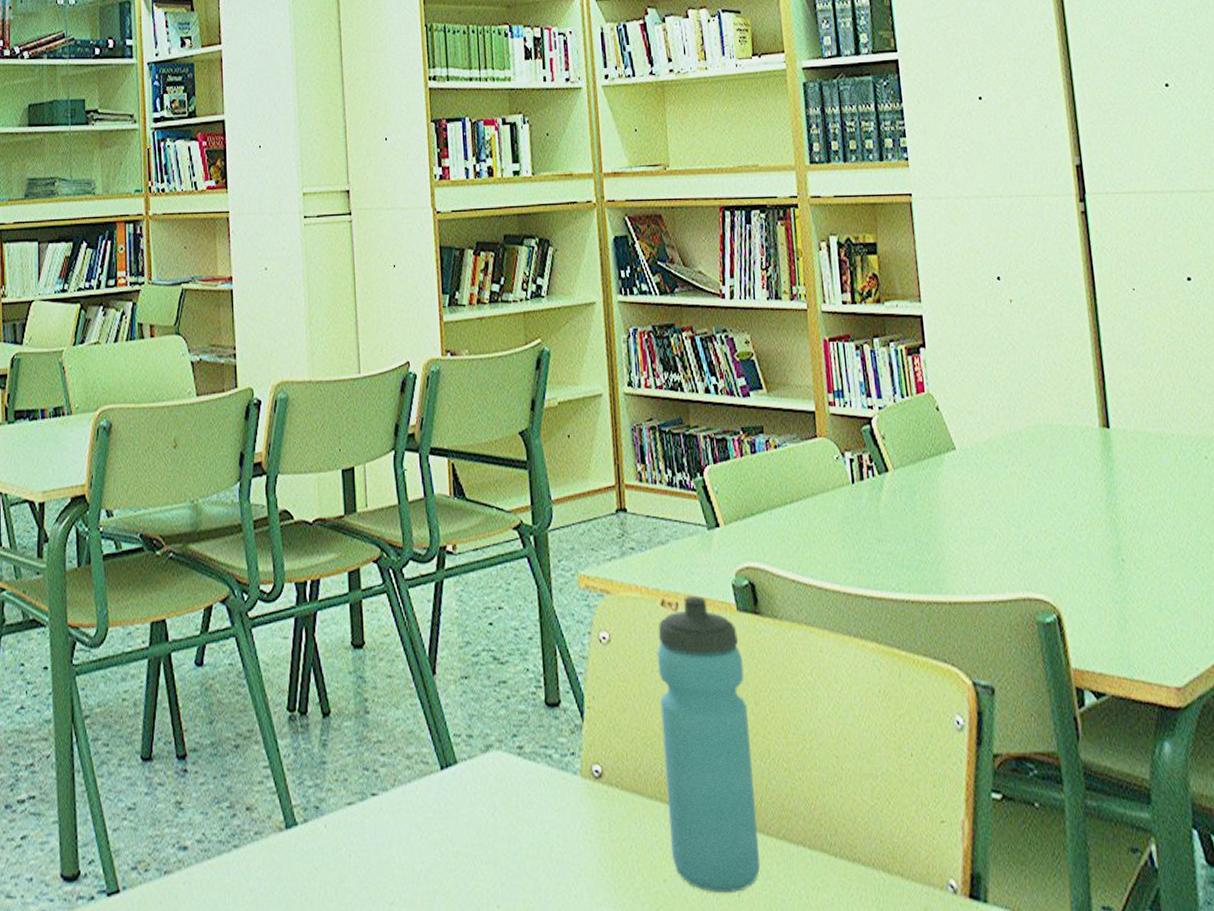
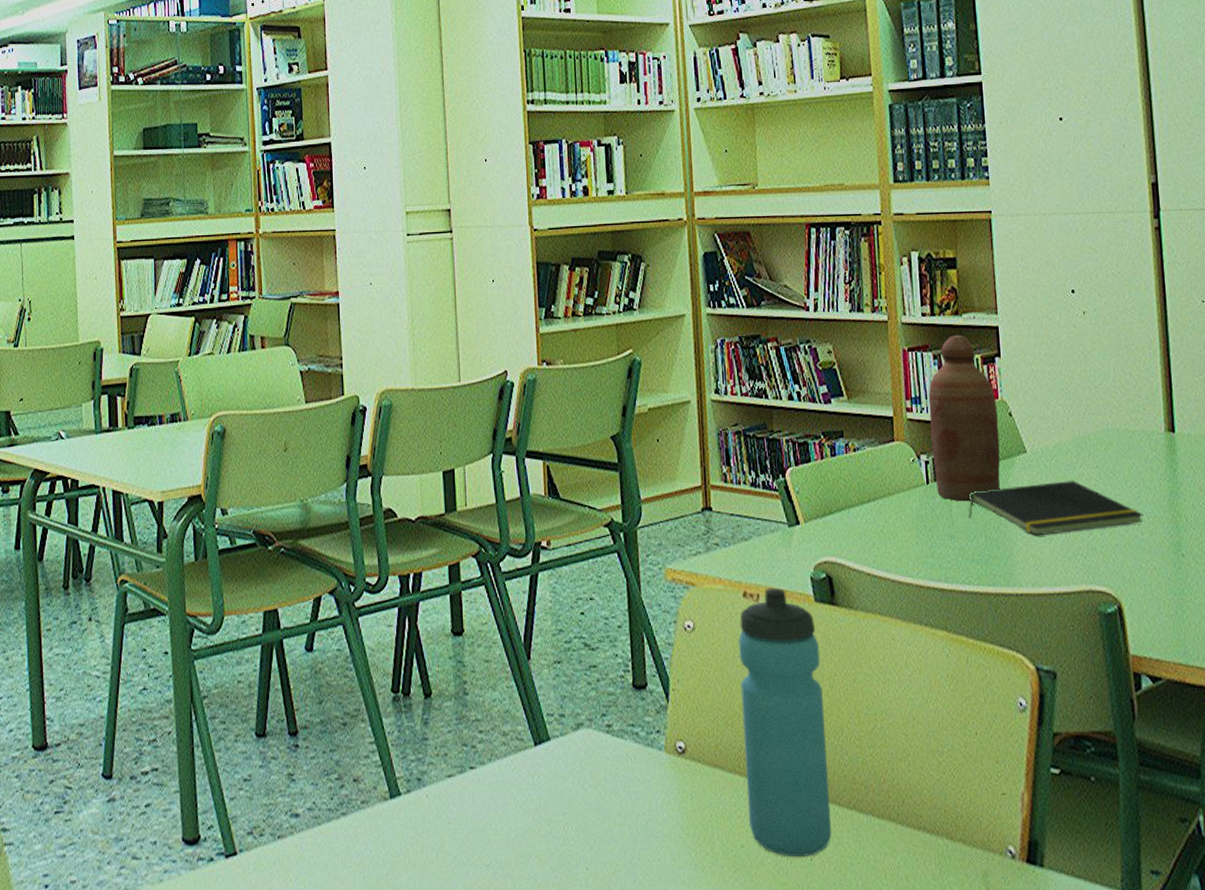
bottle: none [851,324,929,503] -> present [928,335,1001,502]
notepad: none [897,480,1080,539] -> present [968,481,1143,536]

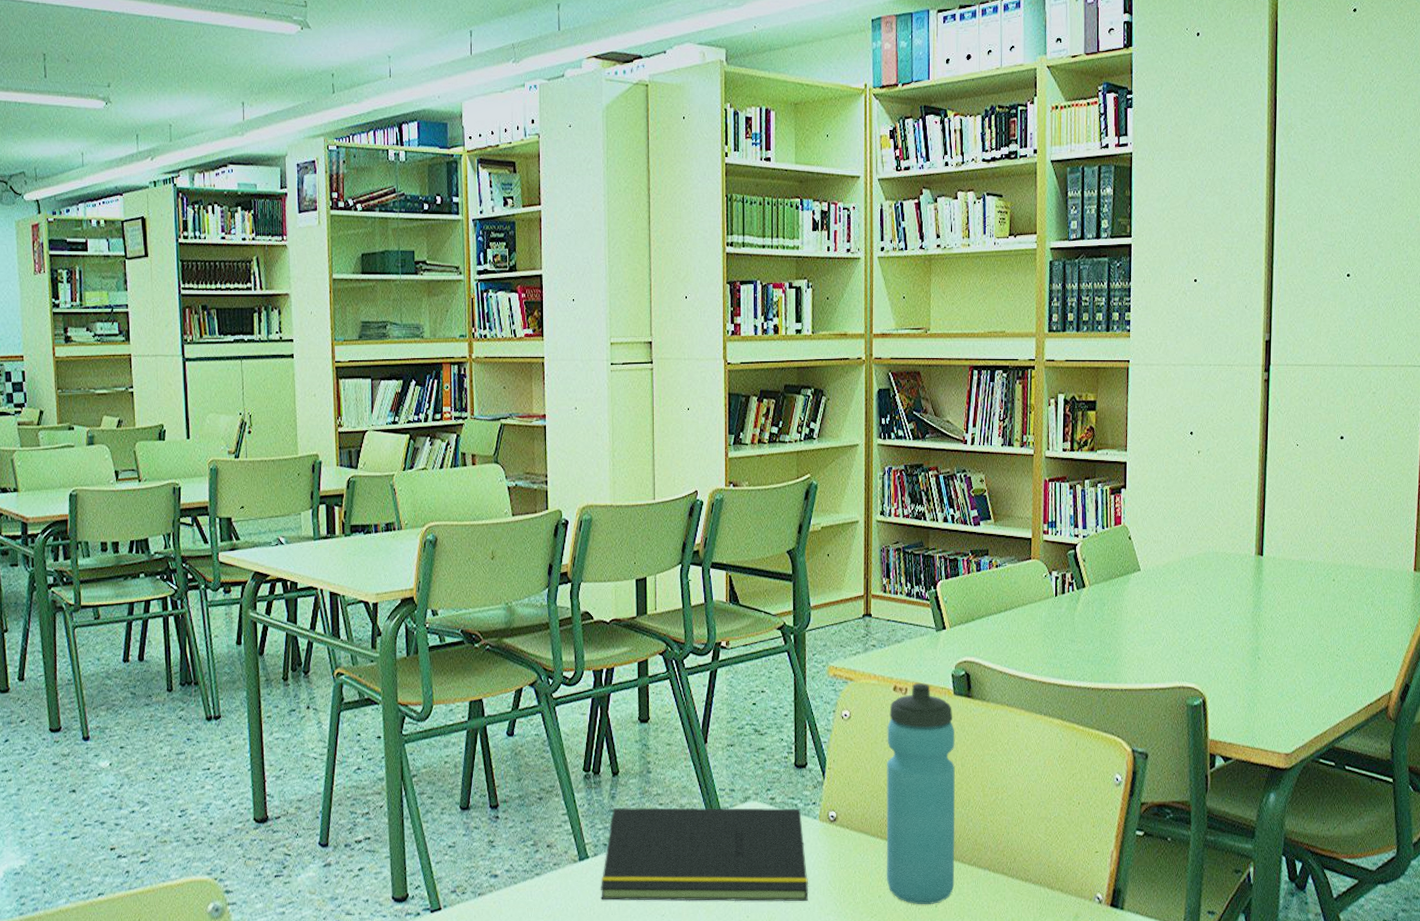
notepad: none [415,735,658,850] -> present [601,807,809,902]
bottle: present [928,335,1001,502] -> none [1062,469,1119,612]
notepad: present [968,481,1143,536] -> none [1088,595,1231,641]

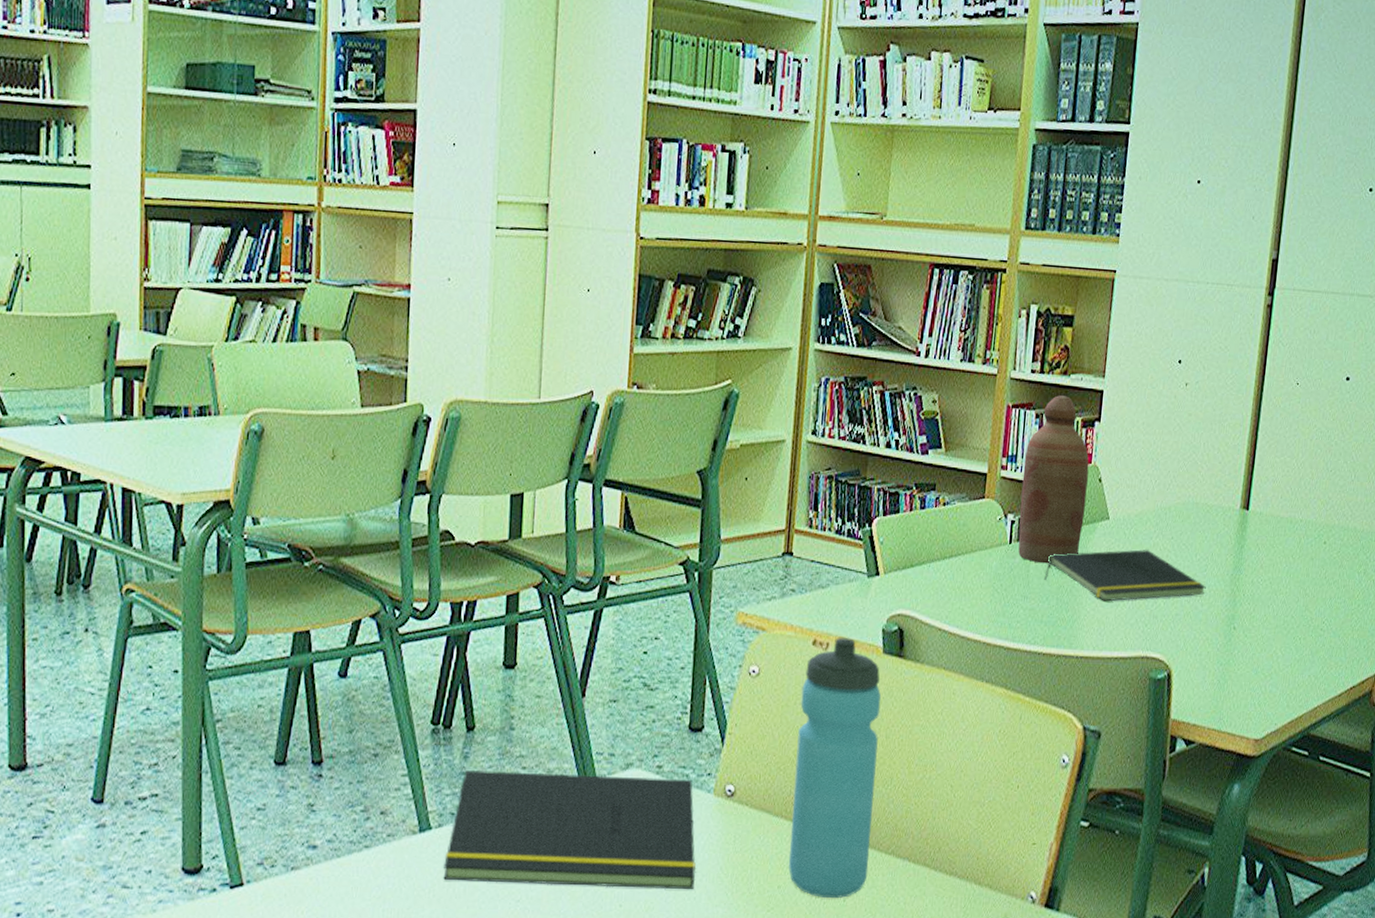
bottle: none [1062,469,1119,612] -> present [1018,395,1089,564]
notepad: none [1088,595,1231,641] -> present [1044,549,1206,602]

